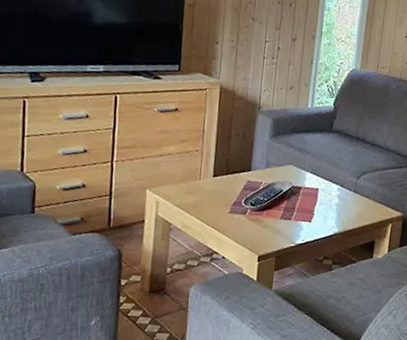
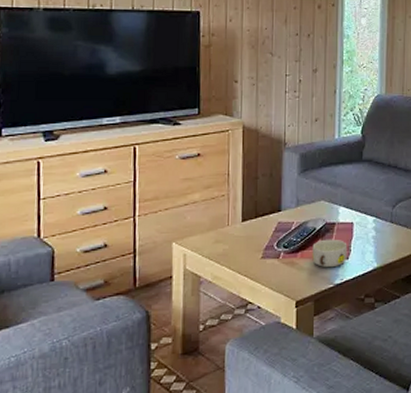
bowl: none [277,201,311,229] -> present [312,239,347,268]

